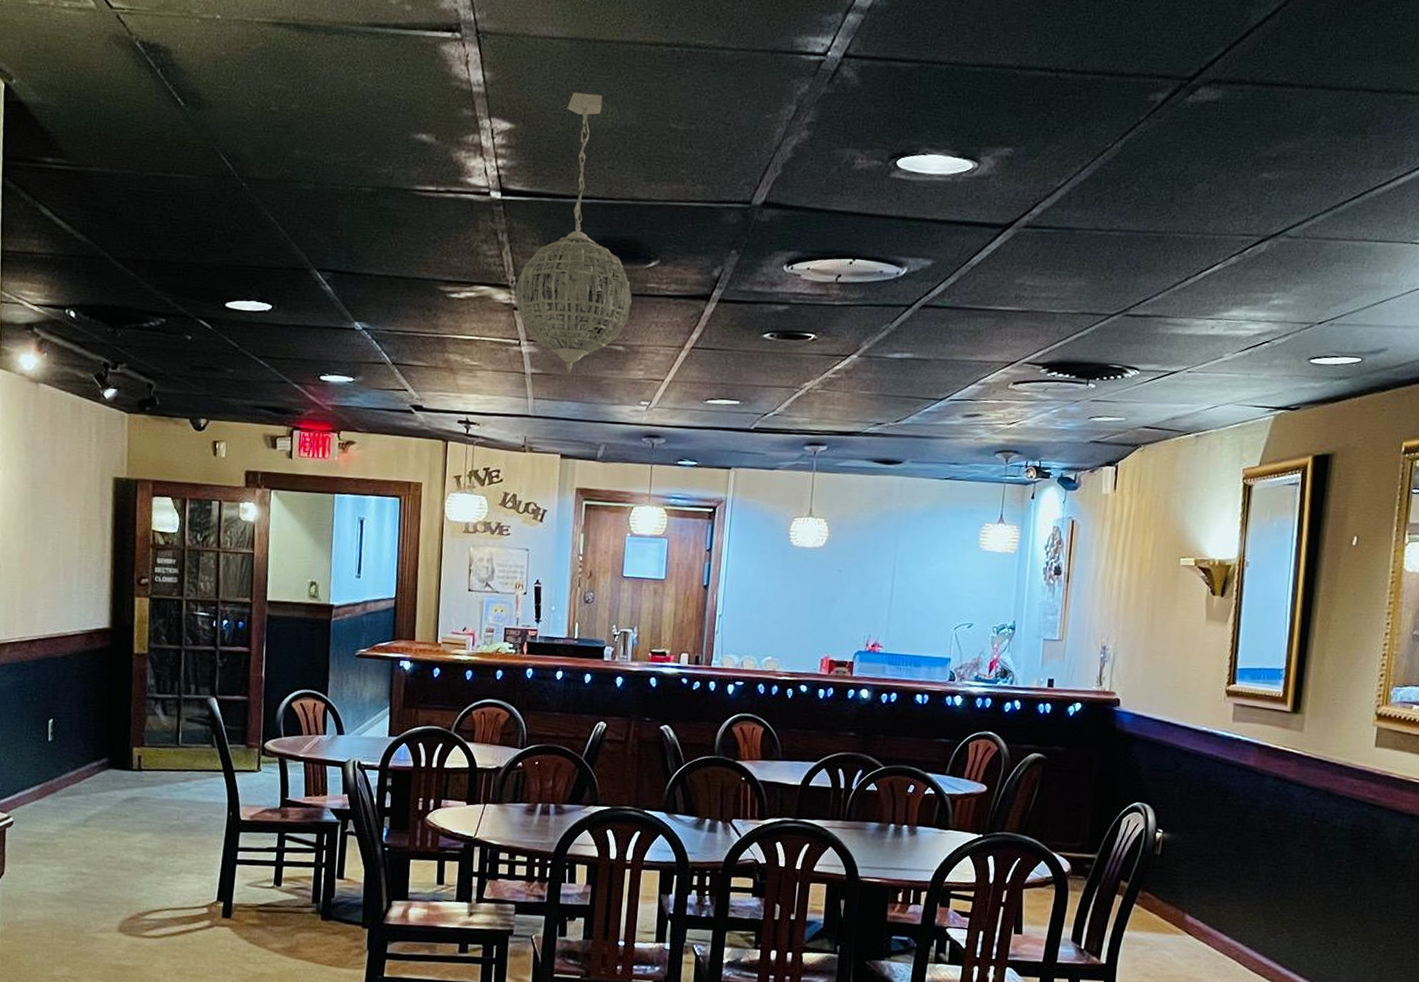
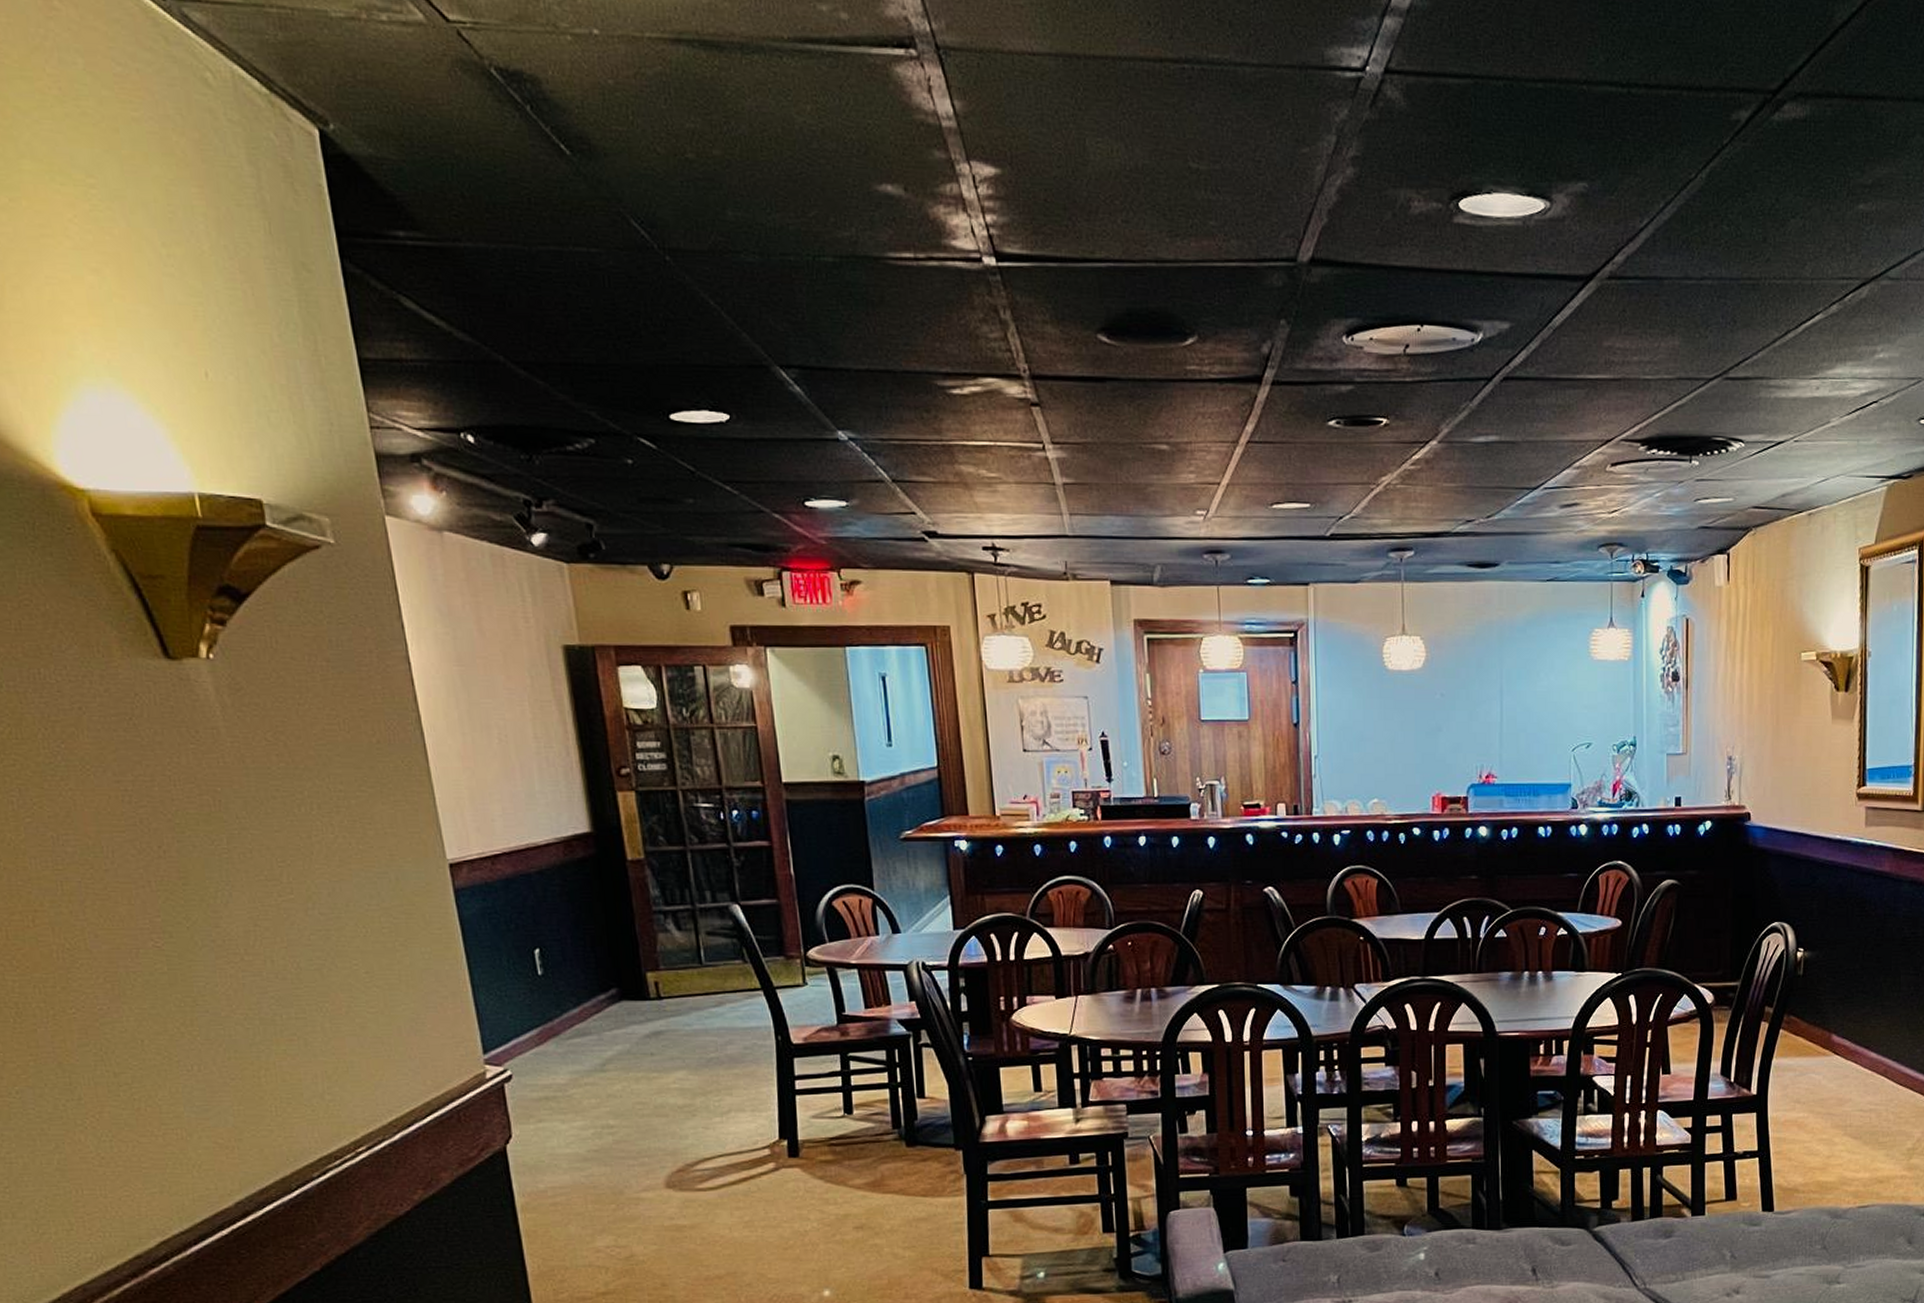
pendant light: present [515,92,633,374] -> none [1029,124,1172,482]

